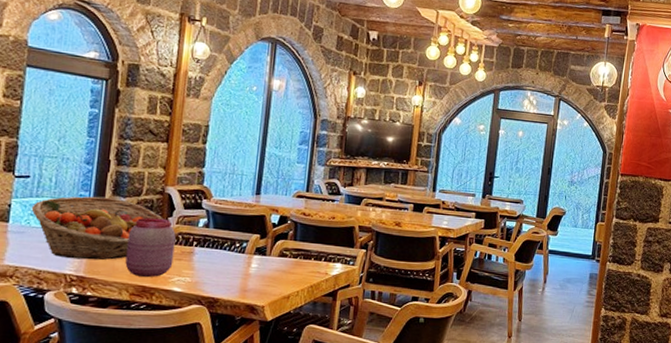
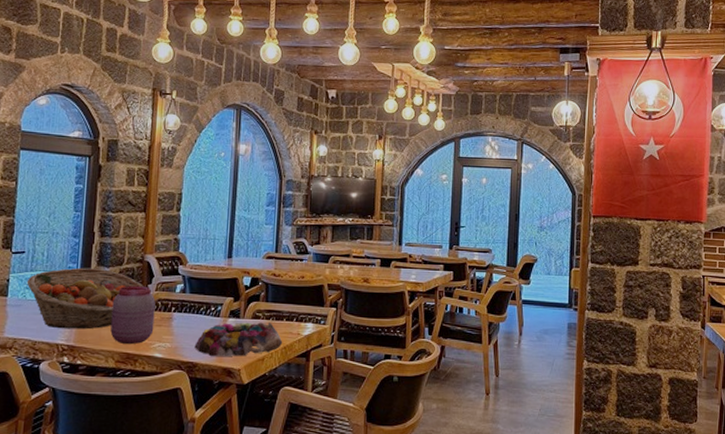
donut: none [216,259,310,294] -> present [194,322,283,356]

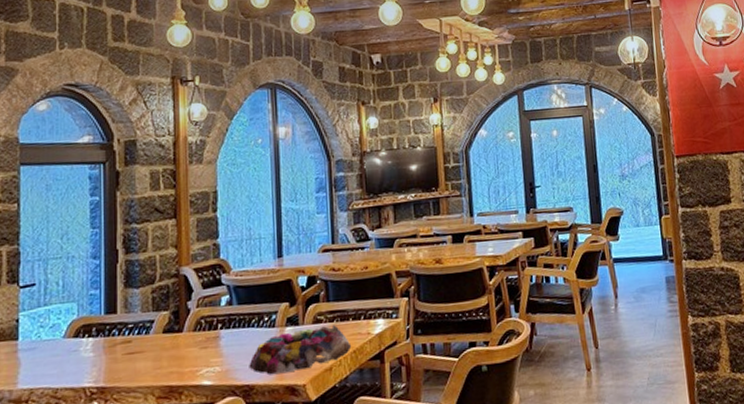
fruit basket: present [26,267,144,330] -> none [40,290,182,370]
jar: present [110,285,156,344] -> none [146,303,199,376]

